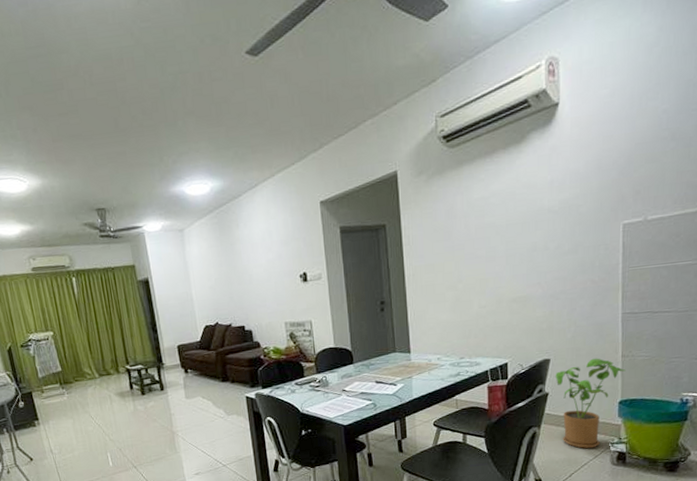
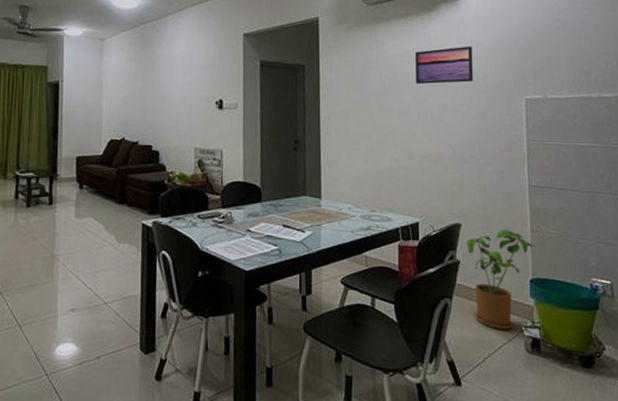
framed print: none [502,175,566,227] -> present [414,46,473,85]

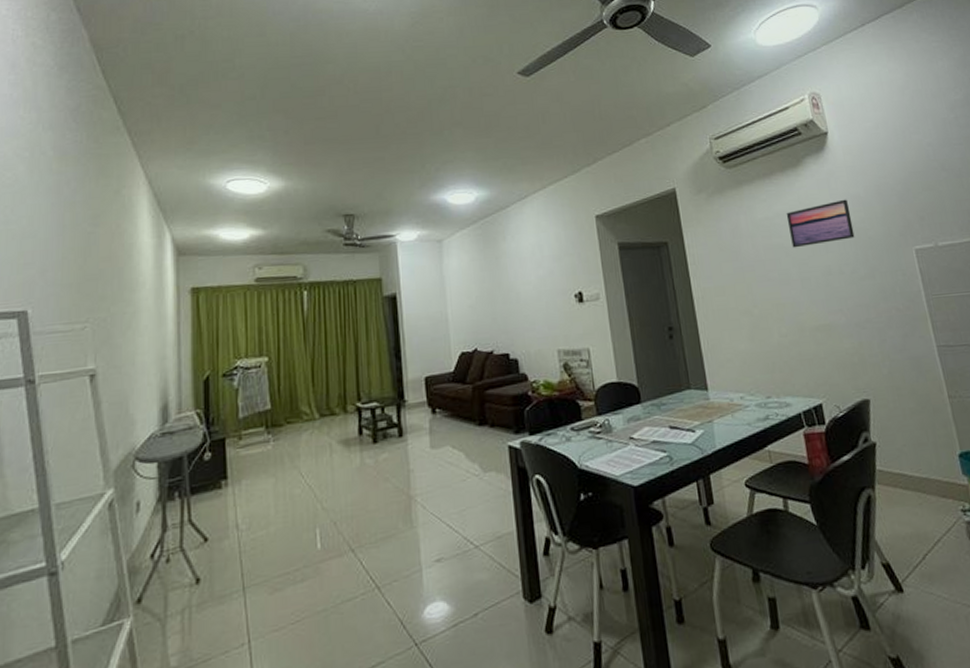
house plant: present [466,229,535,330] -> none [879,398,957,519]

